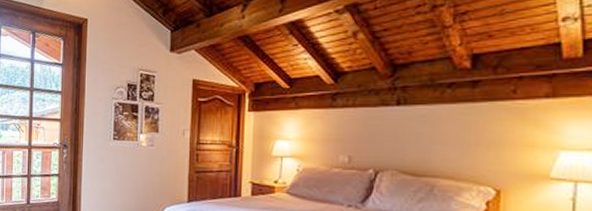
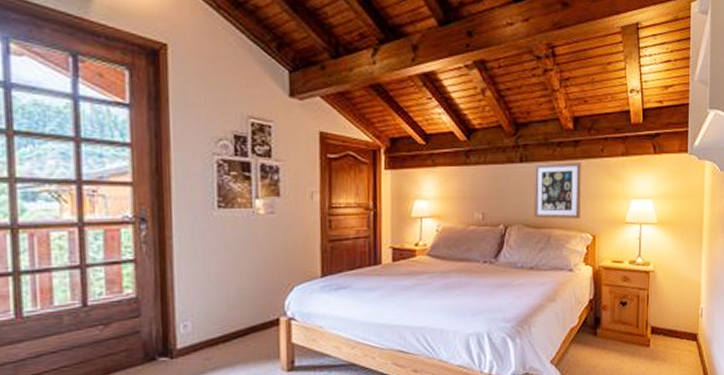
wall art: none [411,105,481,169] -> present [533,162,581,219]

